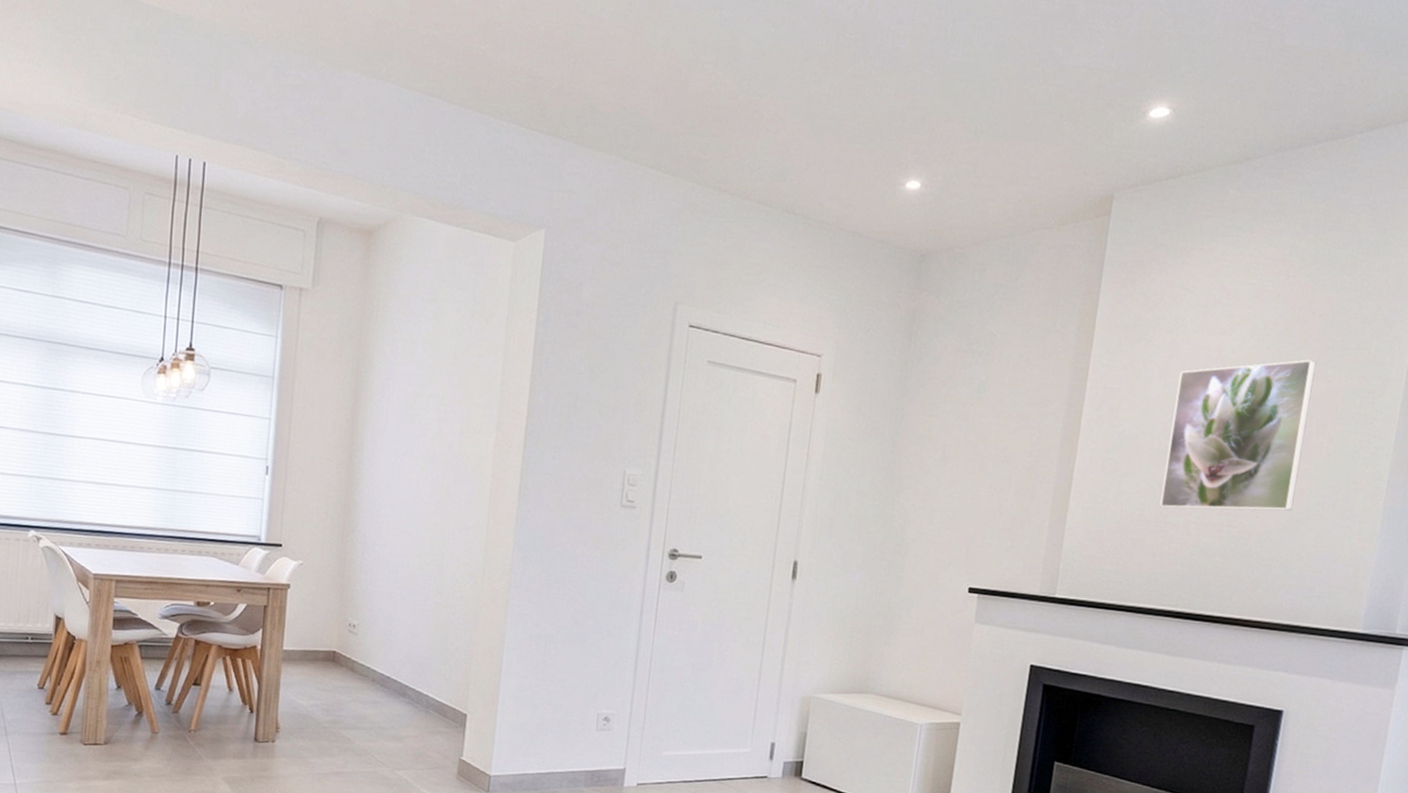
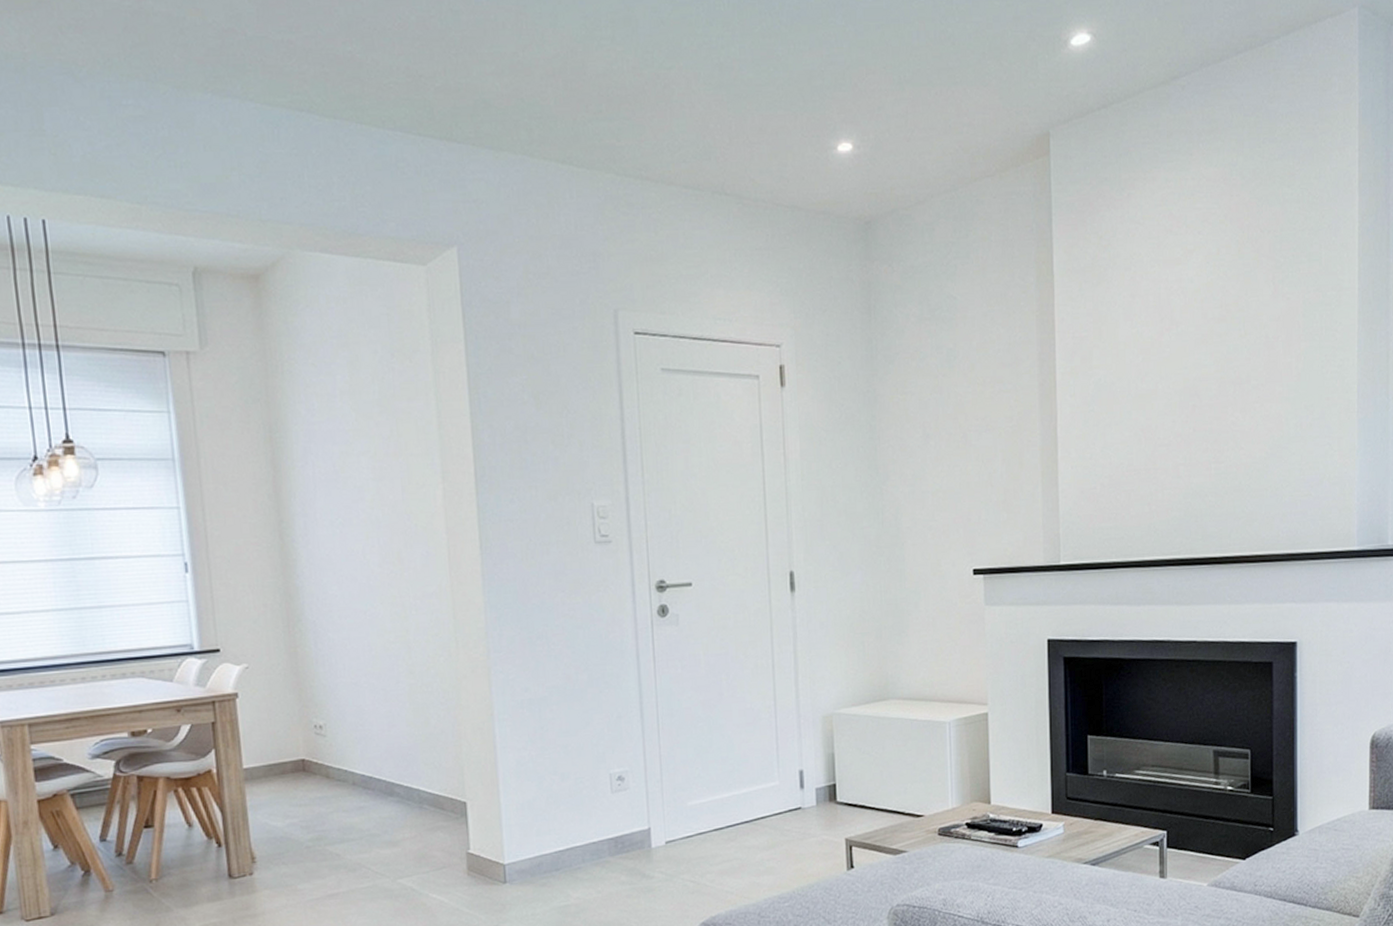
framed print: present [1159,359,1317,511] -> none [1144,279,1273,454]

